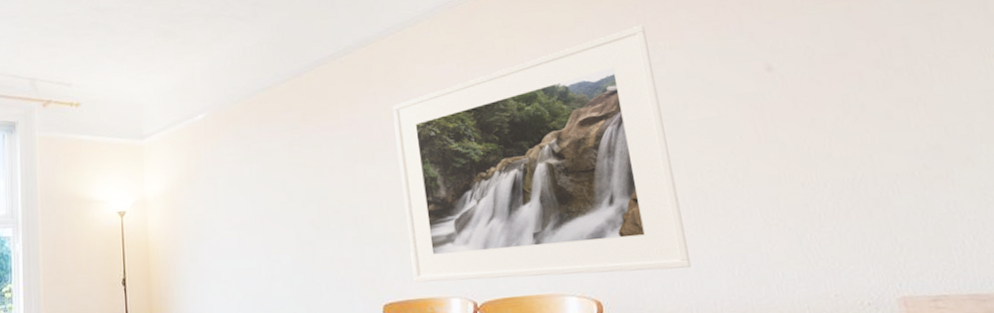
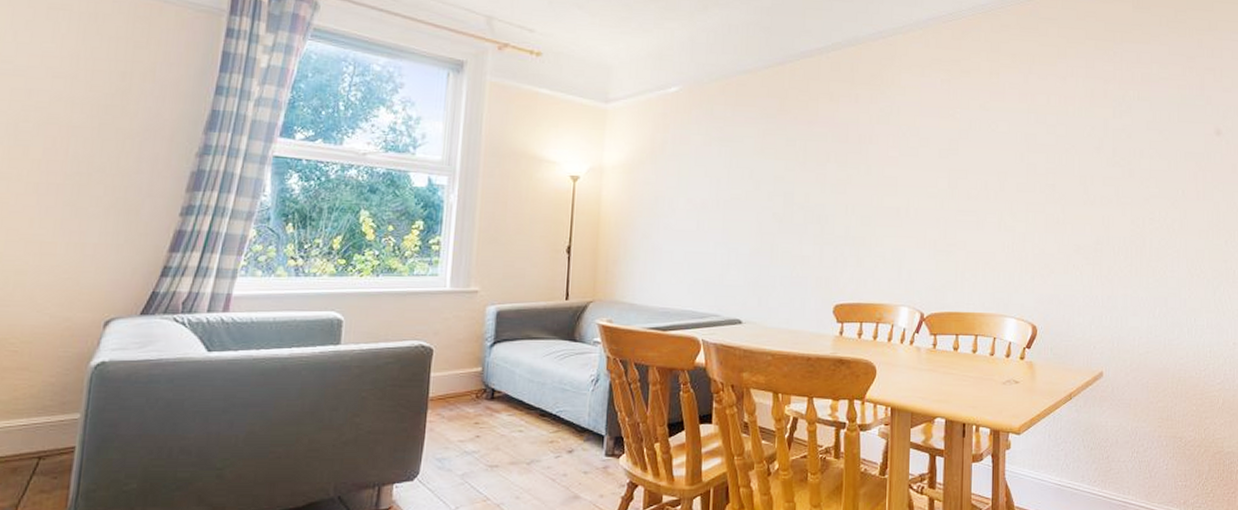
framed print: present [392,25,692,283] -> none [867,72,1121,305]

